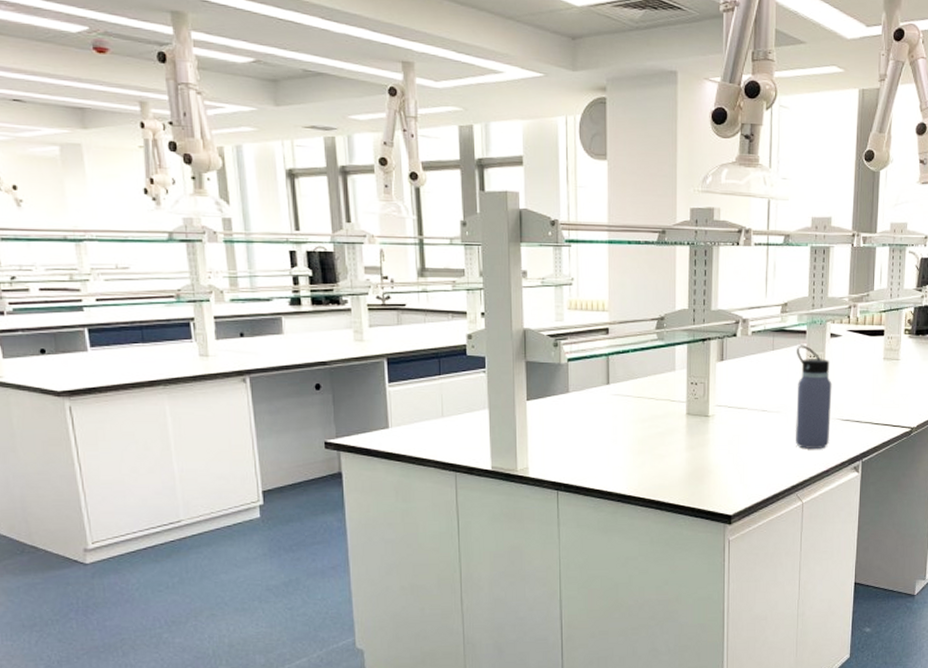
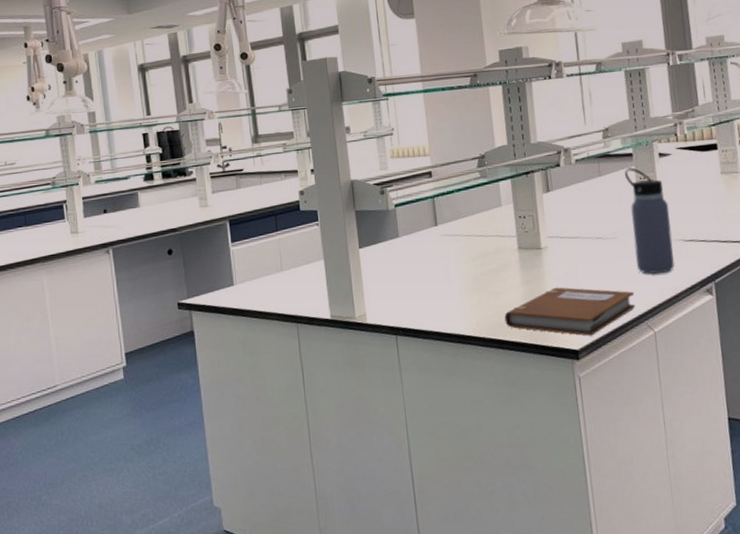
notebook: none [666,455,789,503] -> present [504,287,635,336]

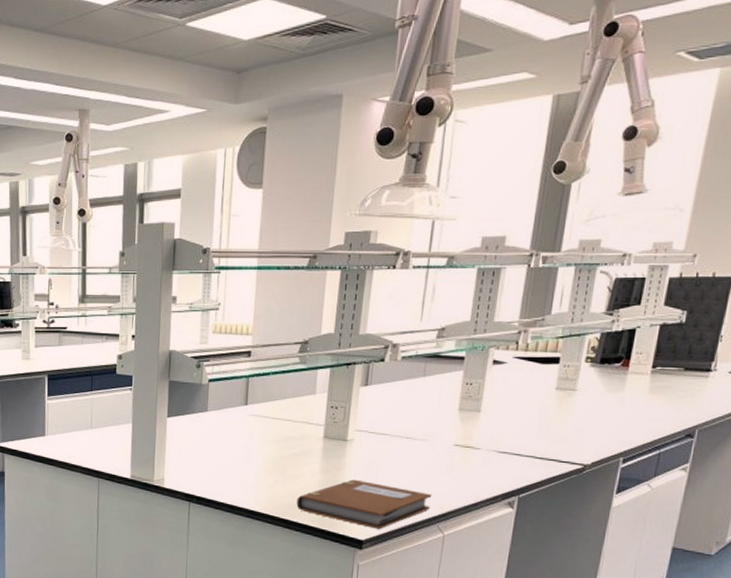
water bottle: present [625,167,675,274] -> none [441,371,491,481]

